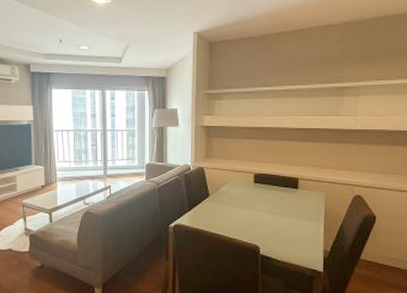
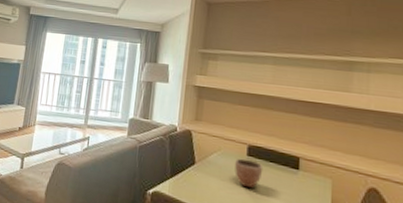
decorative bowl: none [244,186,268,210] -> present [234,158,264,189]

